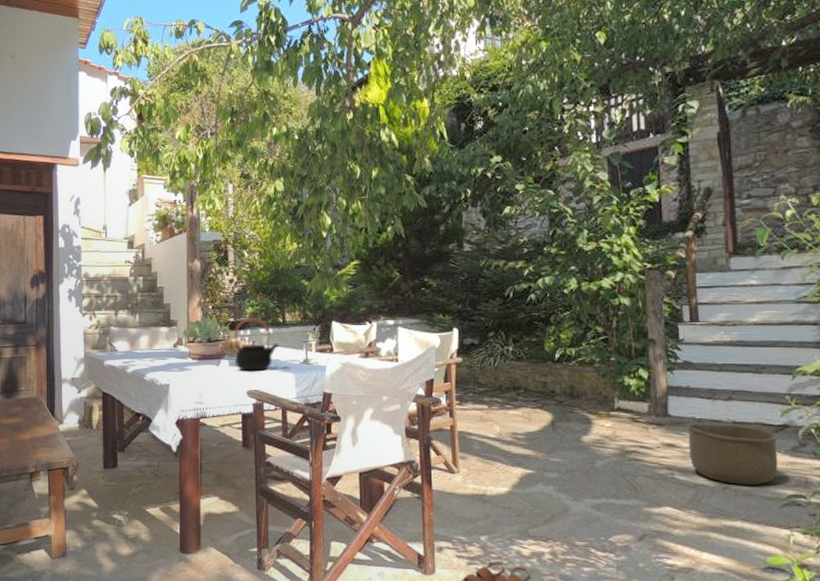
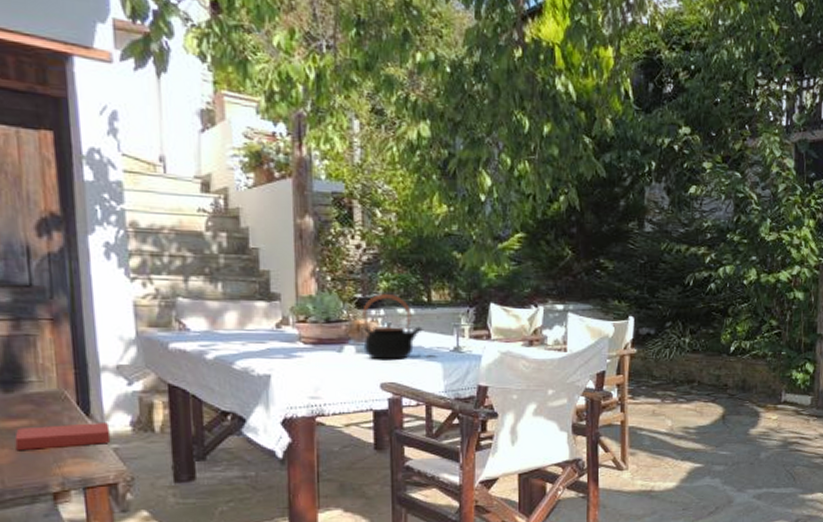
book: none [10,421,66,441] -> present [15,423,111,451]

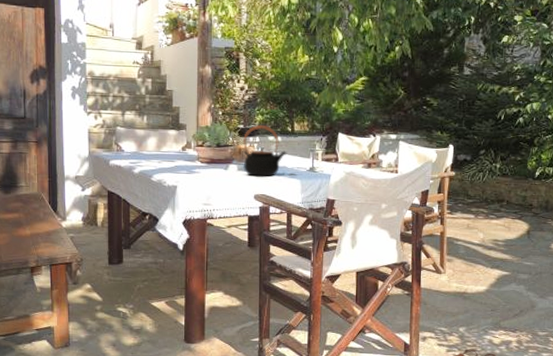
book: present [15,423,111,451] -> none [9,217,69,236]

